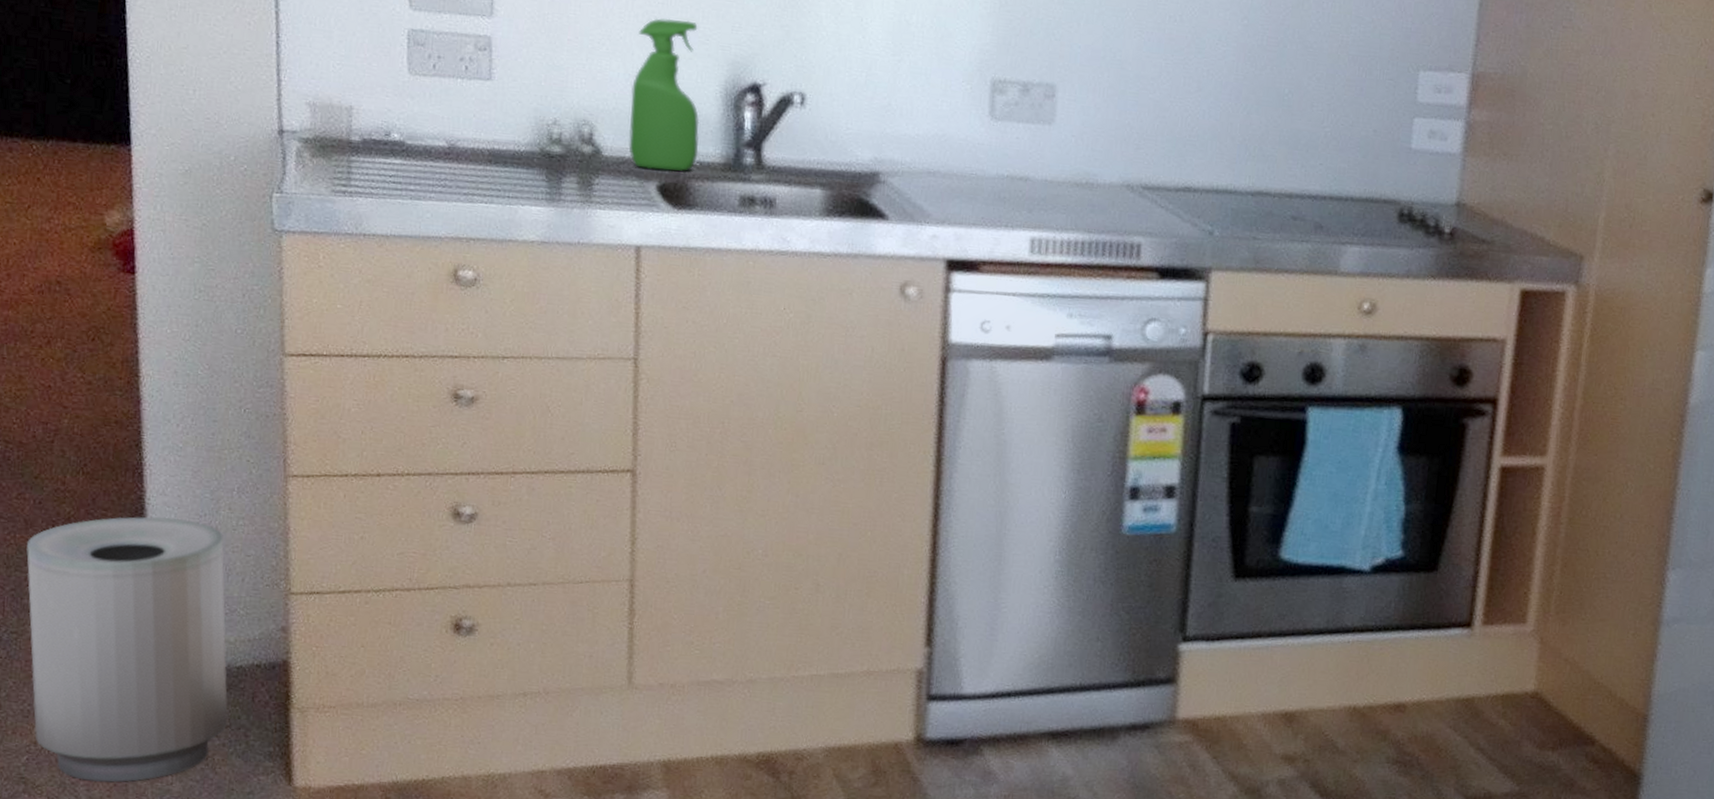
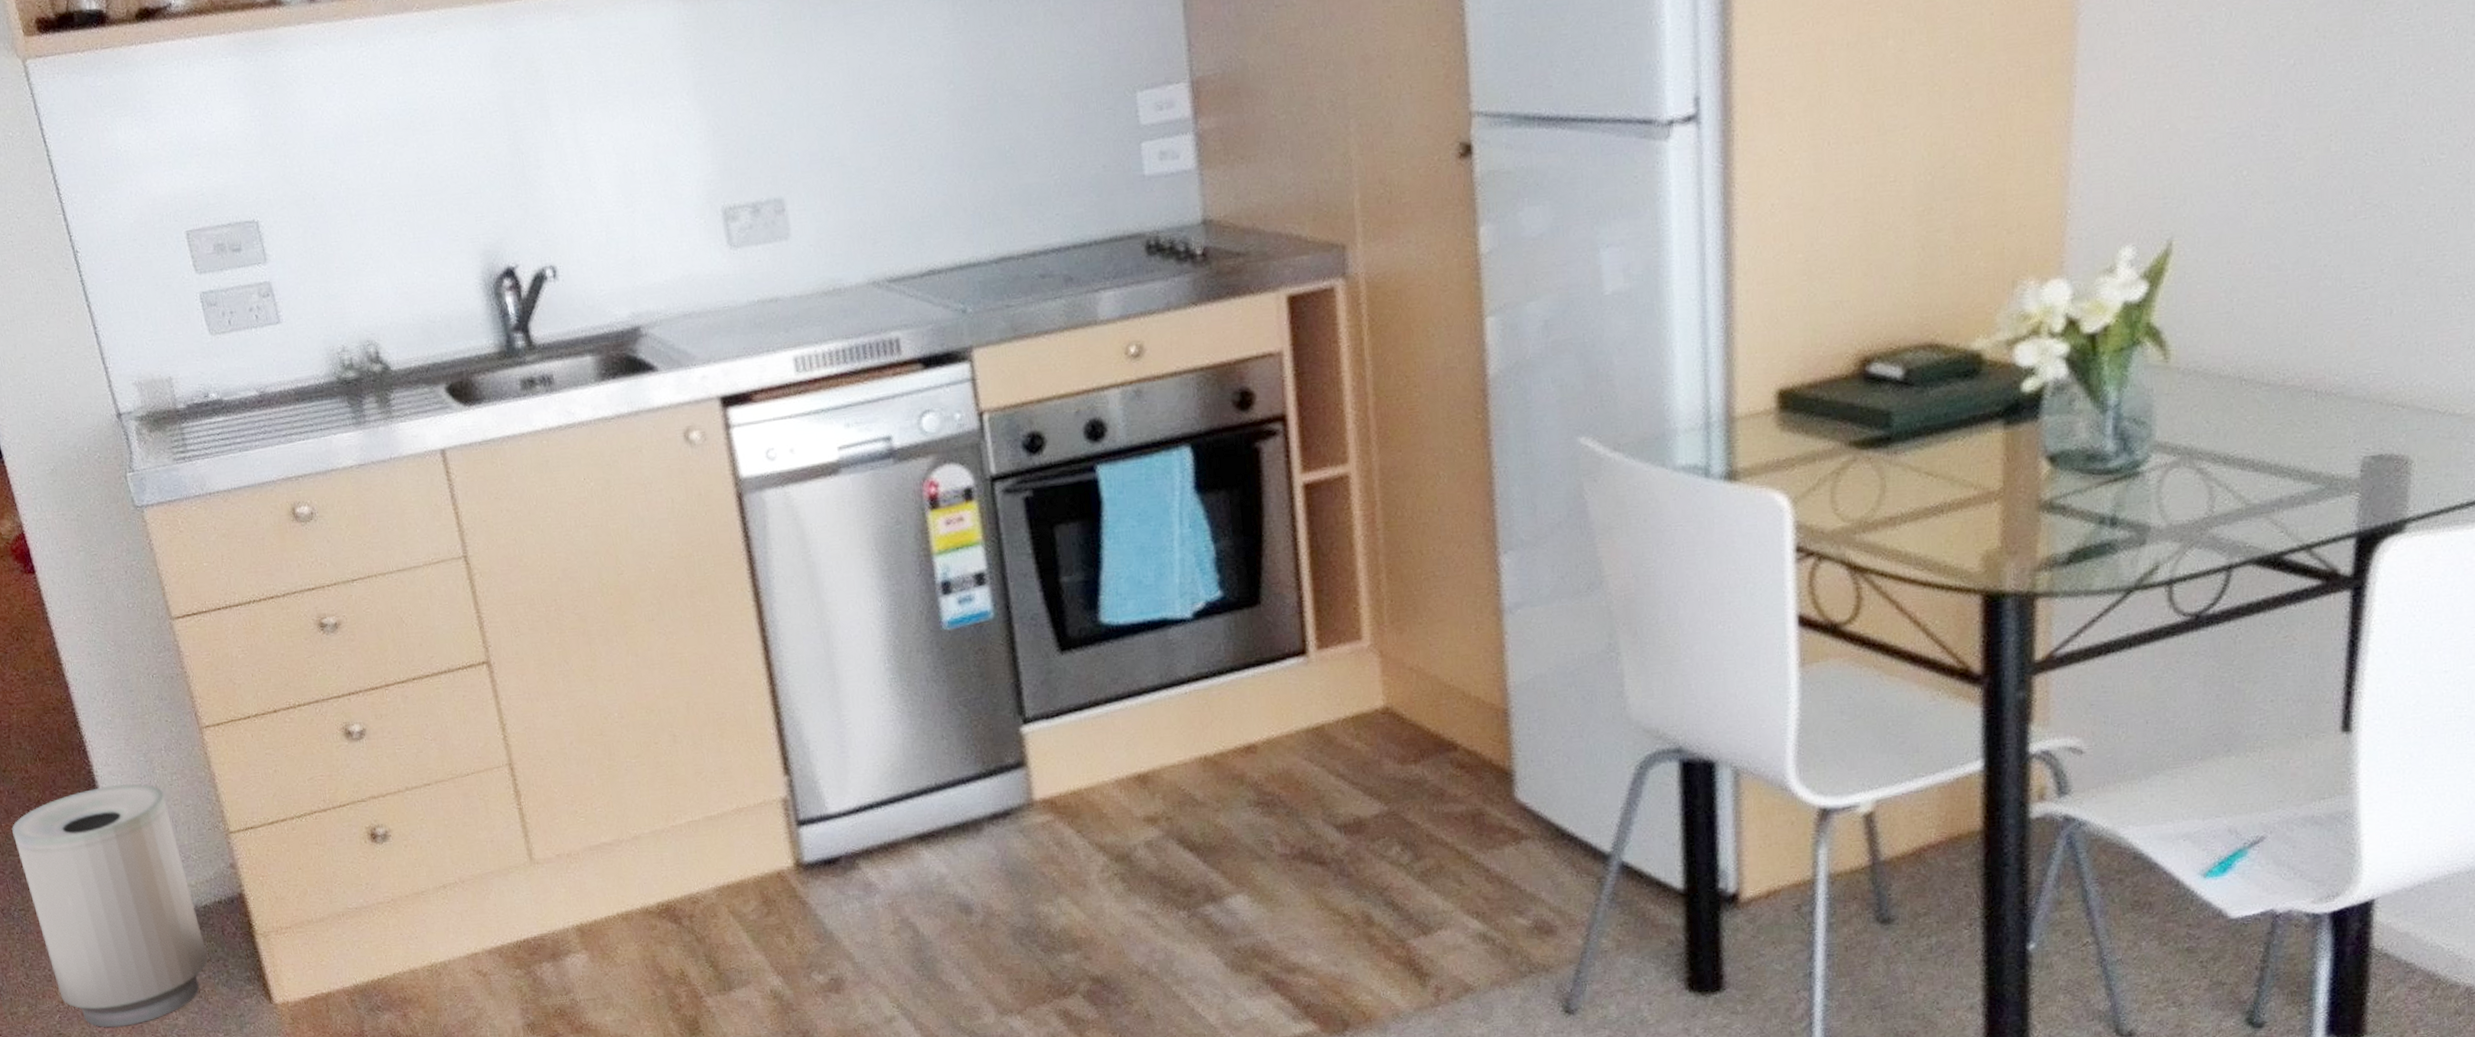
spray bottle: present [628,18,700,171] -> none [395,222,474,374]

